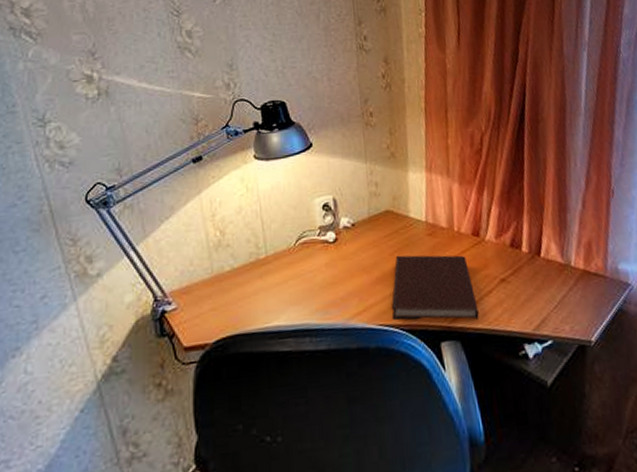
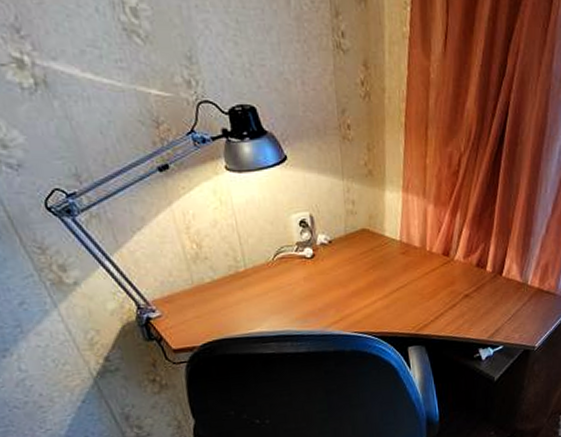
notebook: present [391,255,479,321] -> none [365,271,443,329]

